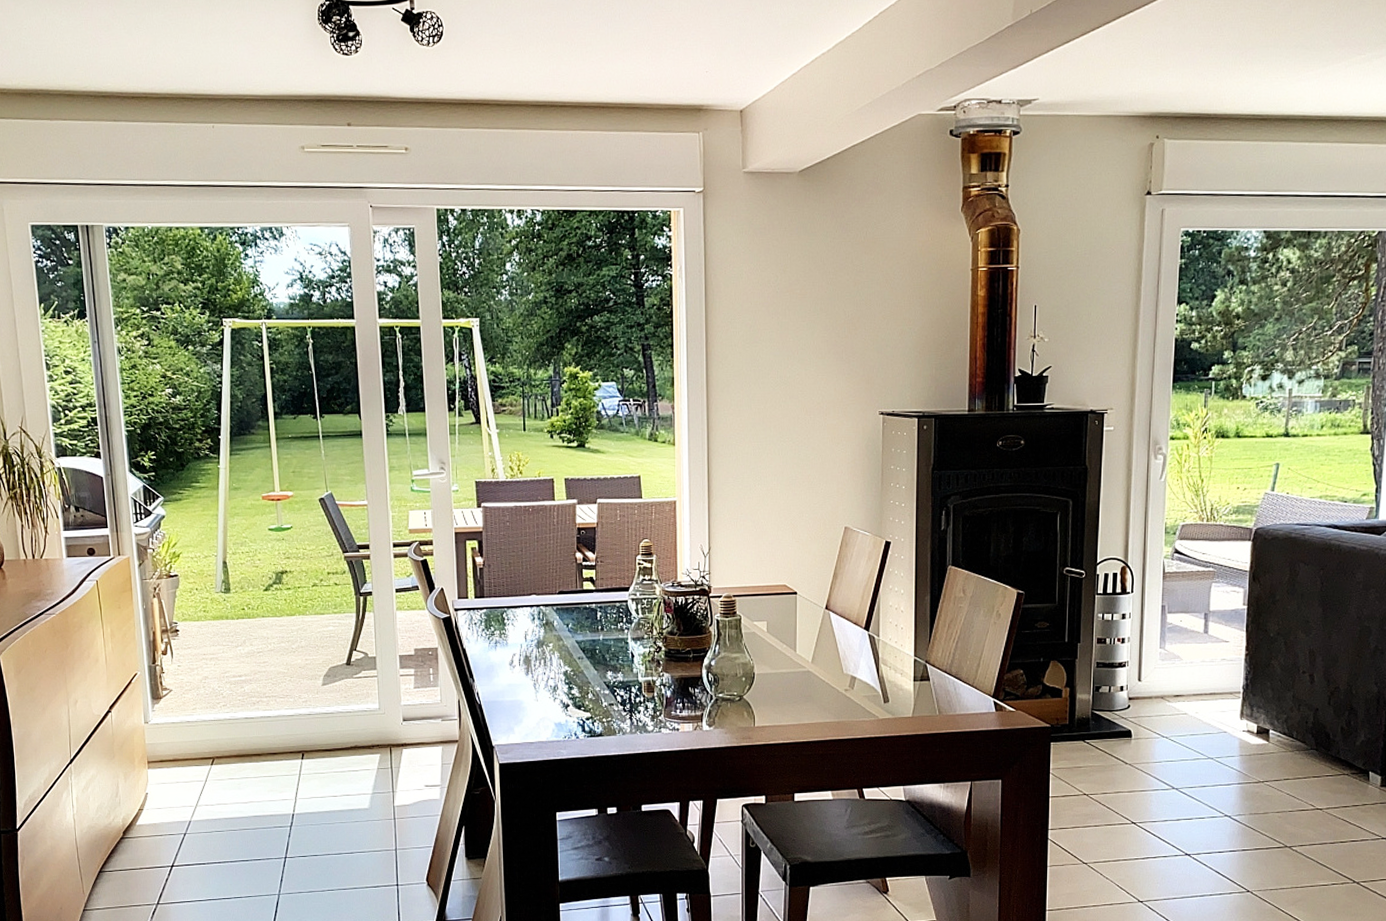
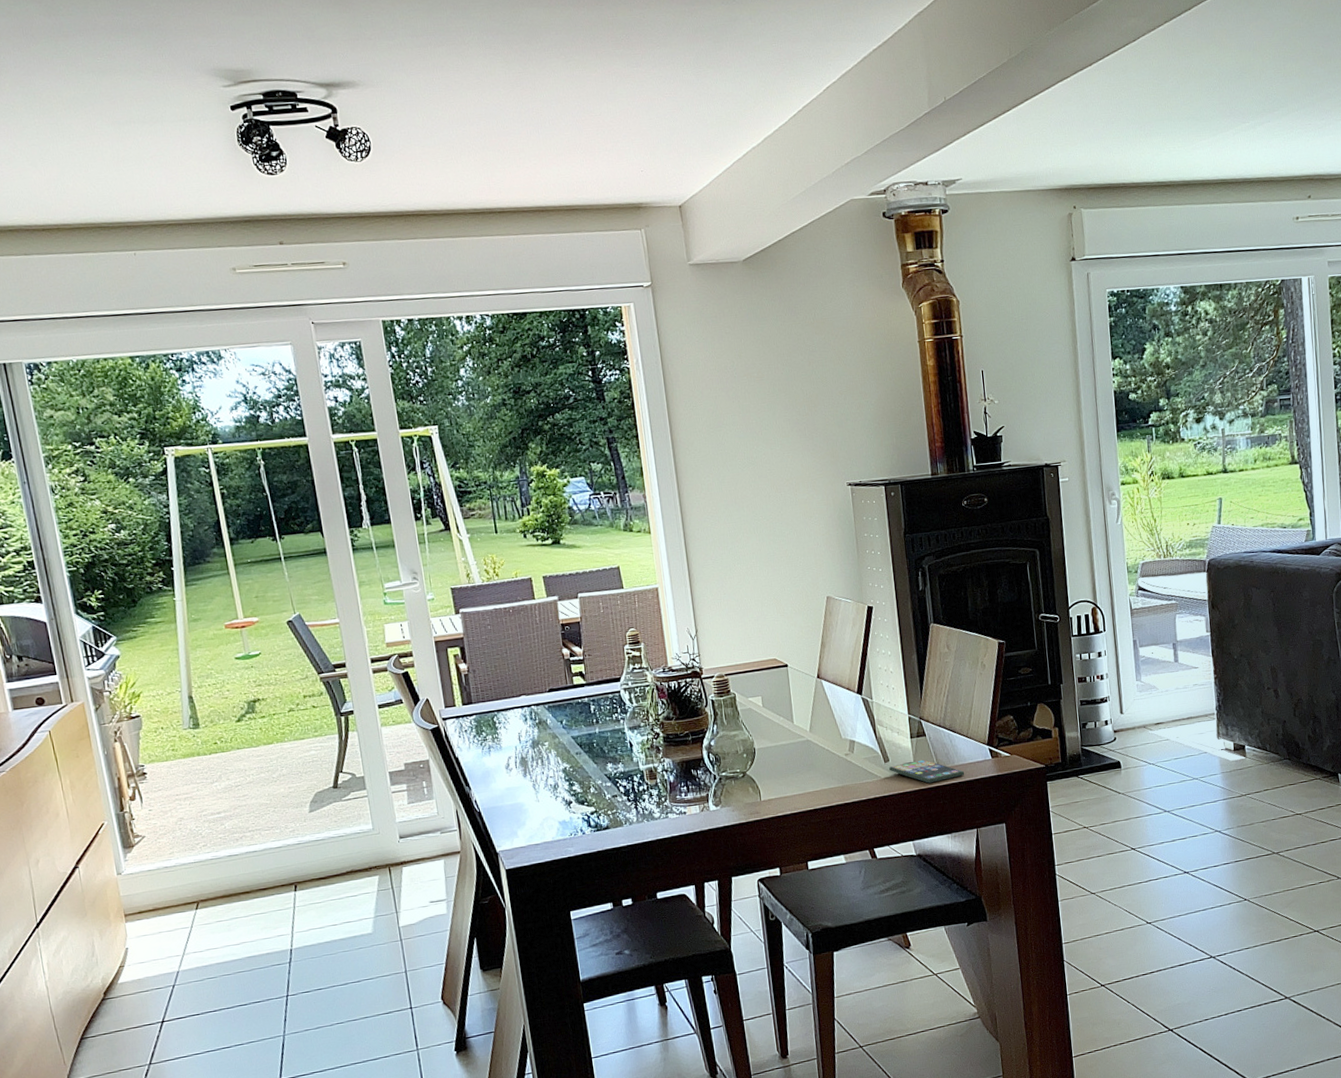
smartphone: none [888,704,966,729] -> present [889,759,965,783]

